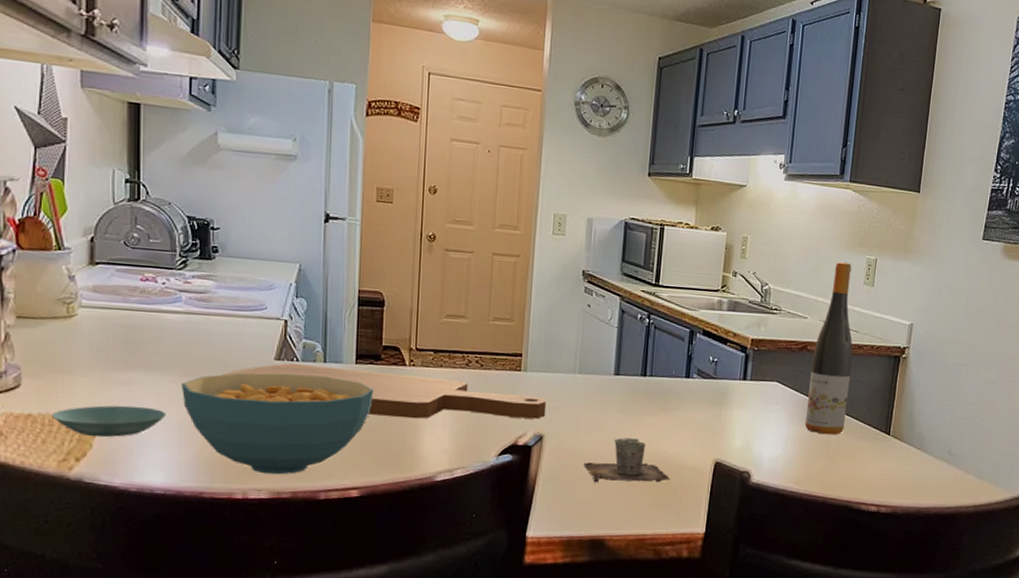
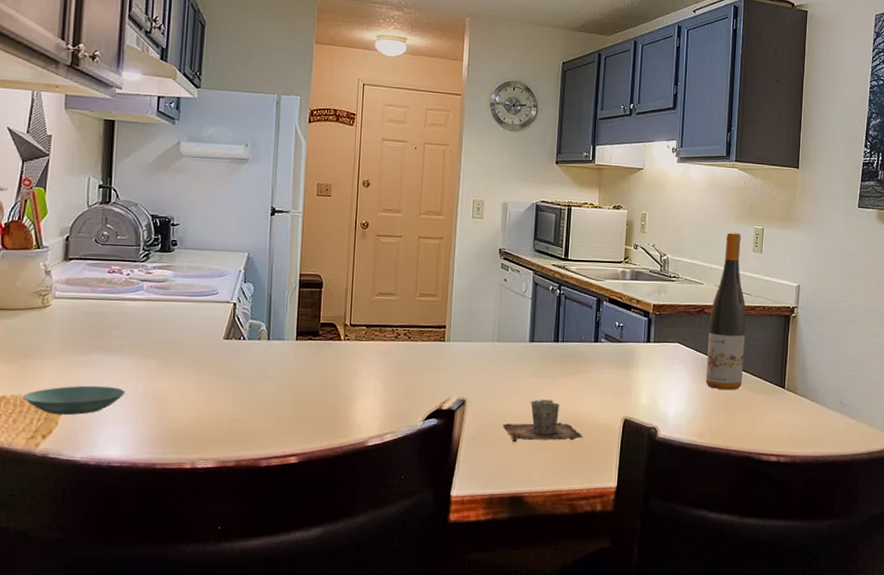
cereal bowl: present [180,372,373,475] -> none [139,351,312,445]
cutting board: present [222,362,547,419] -> none [176,341,469,389]

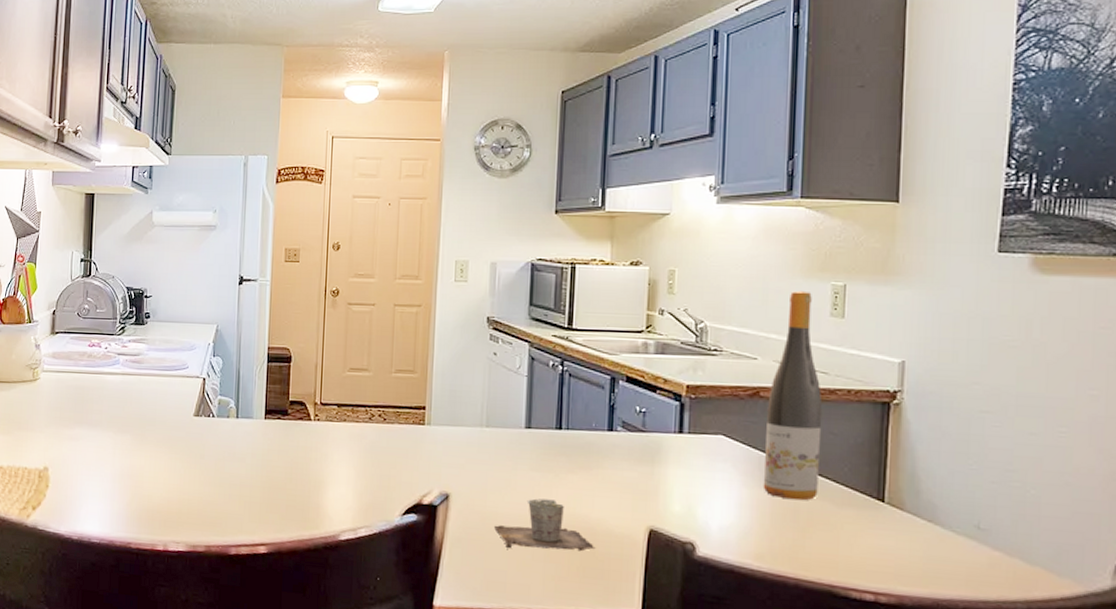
saucer: present [23,385,125,415] -> none [17,459,104,488]

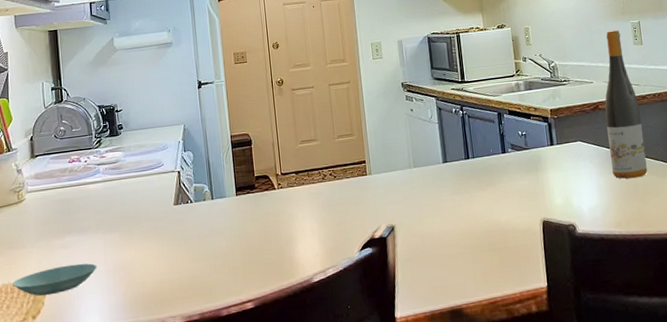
saucer: none [17,459,104,488] -> present [12,263,97,296]
cup: present [494,498,596,552] -> none [432,213,508,258]

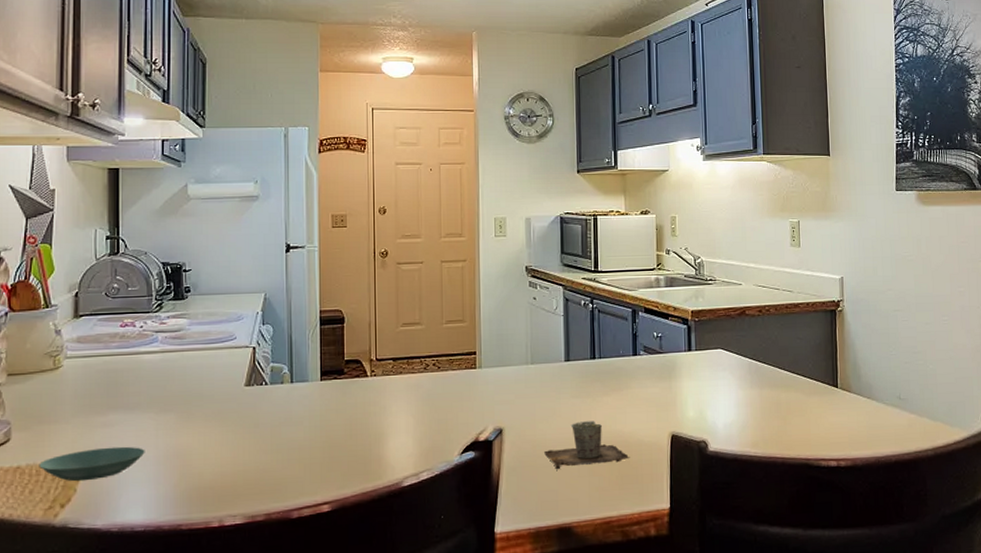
cup: none [432,213,508,258] -> present [544,421,630,469]
wine bottle: present [605,29,648,179] -> none [752,227,792,395]

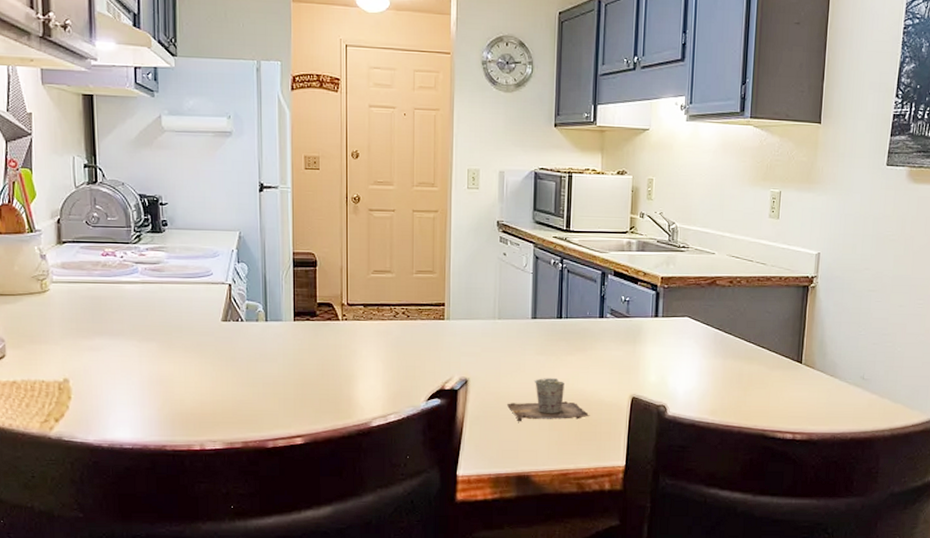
saucer: present [39,446,145,482] -> none [33,369,130,399]

